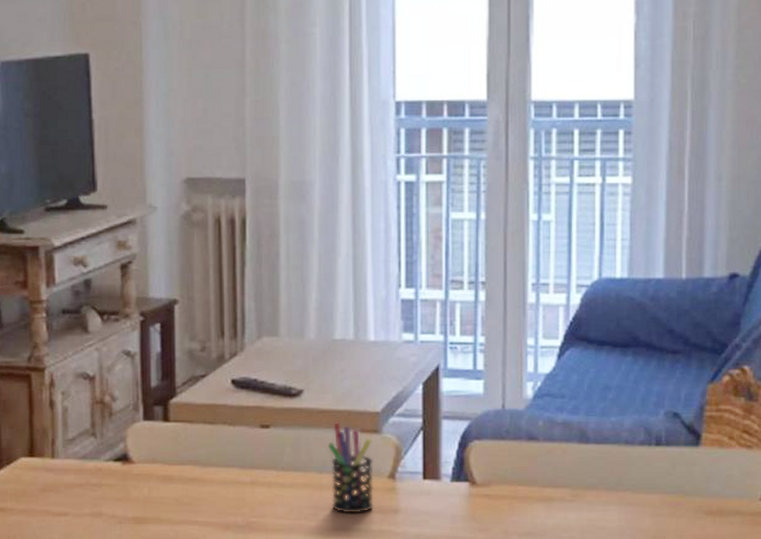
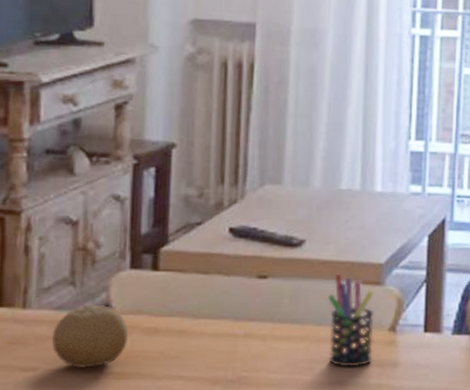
fruit: none [79,454,146,515] -> present [52,304,129,369]

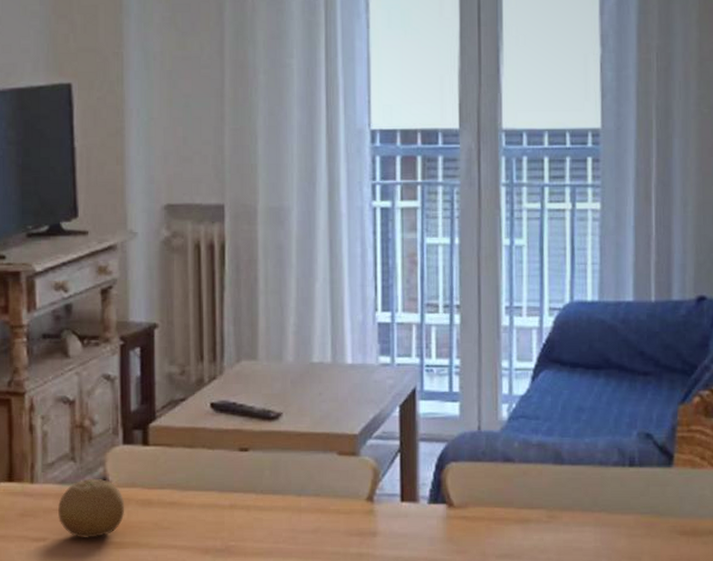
pen holder: present [327,273,374,367] -> none [306,445,352,537]

